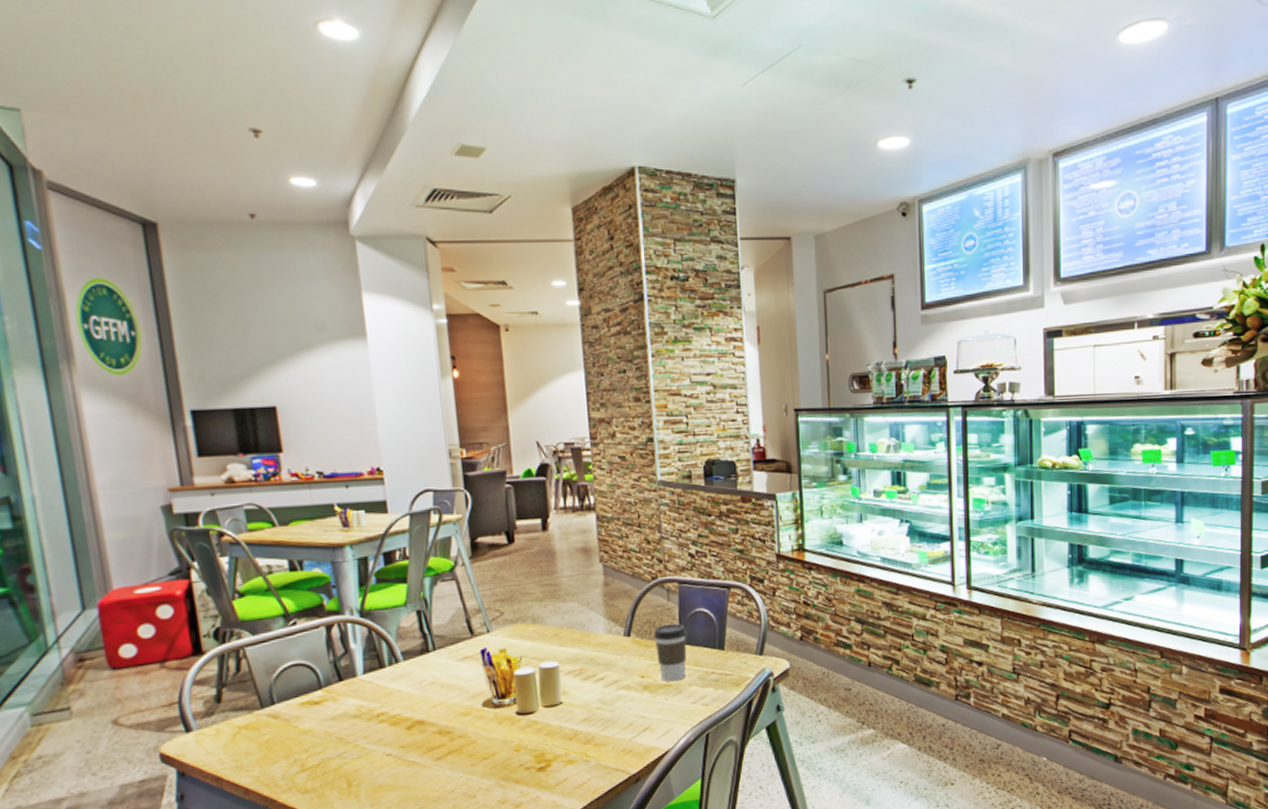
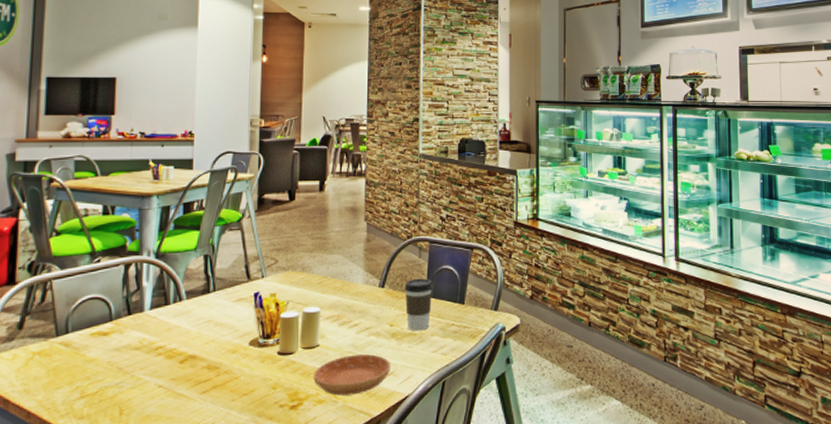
saucer: none [560,709,646,755] -> present [314,354,390,396]

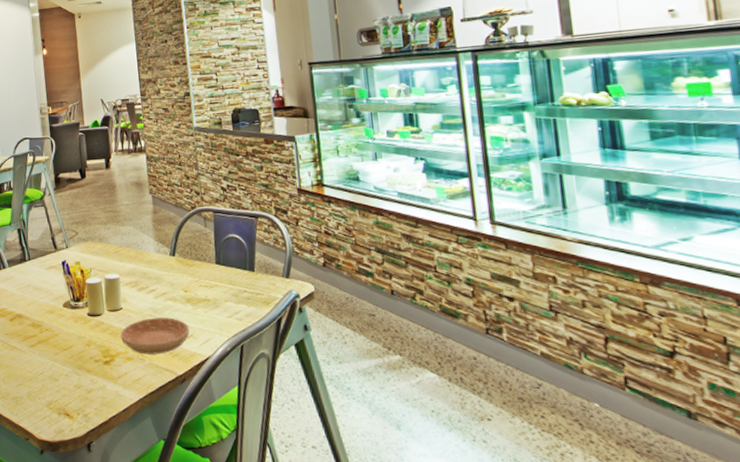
coffee cup: present [404,278,433,331] -> none [194,247,222,297]

